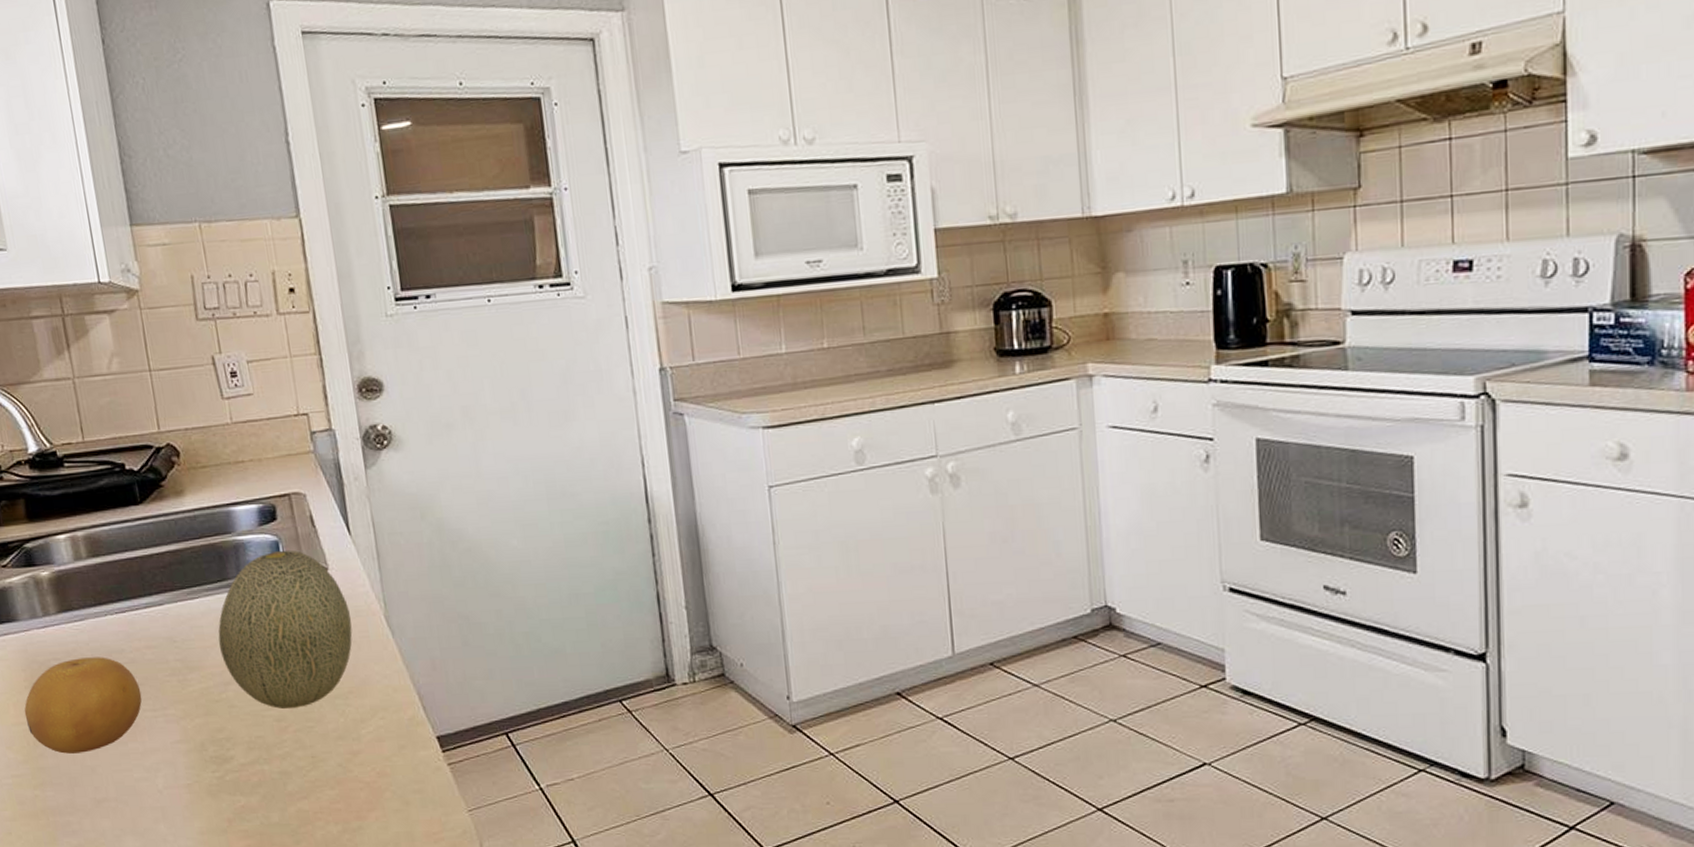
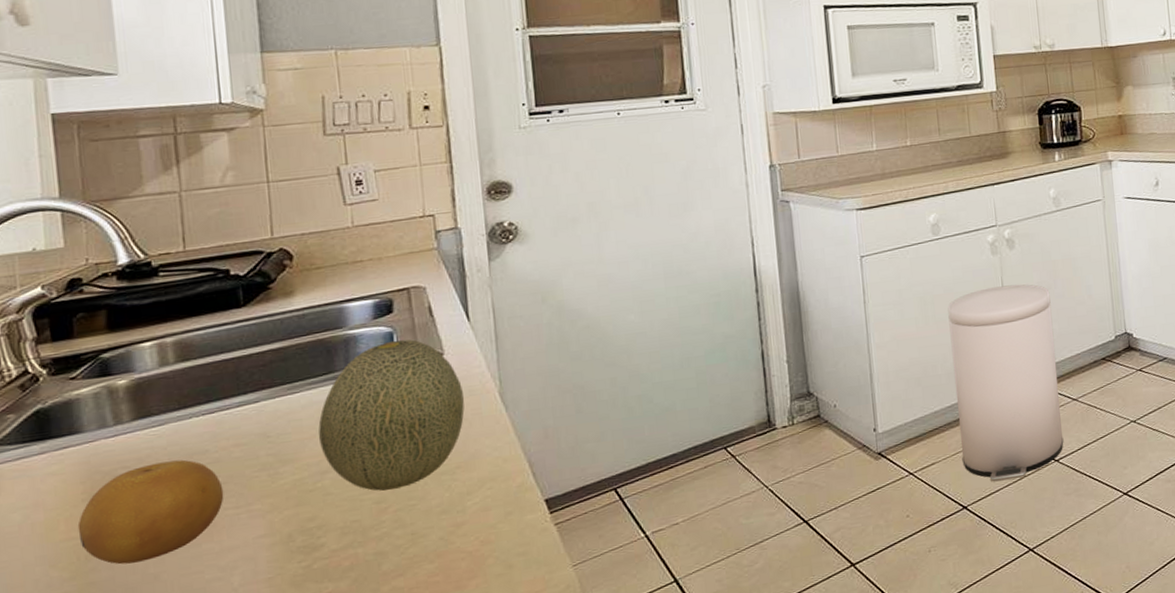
pedal bin: none [875,533,1021,776] -> present [947,284,1064,482]

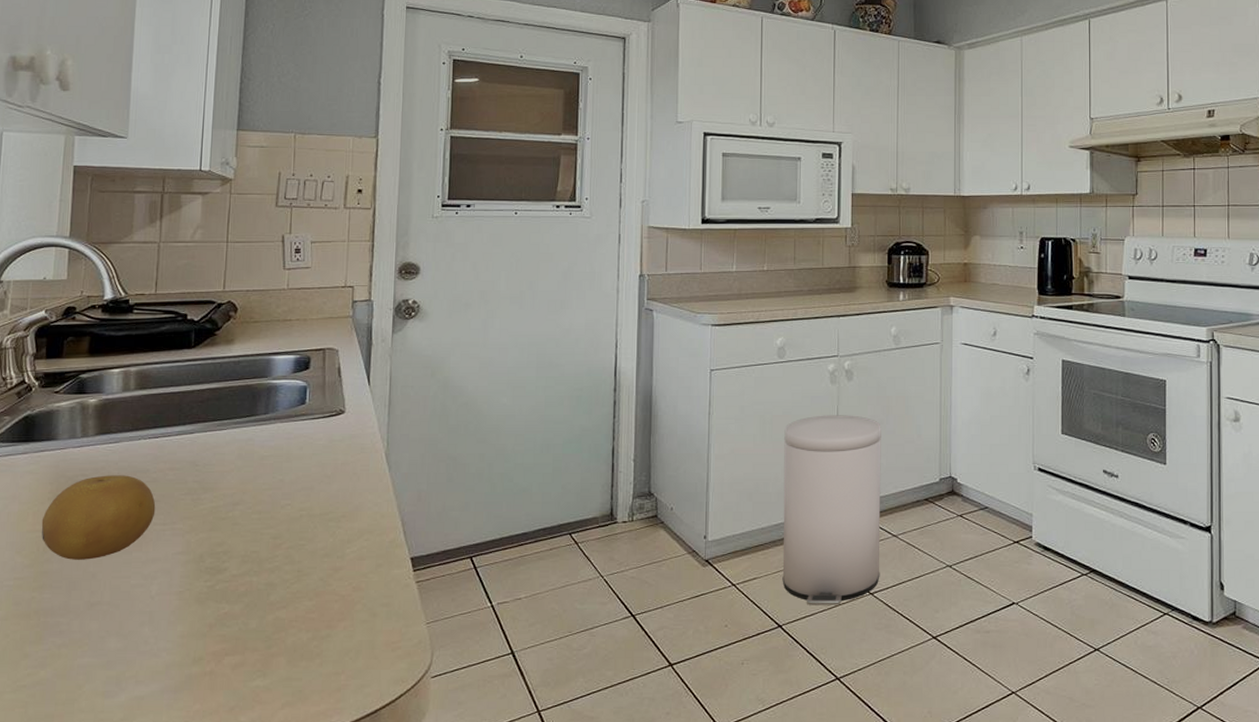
fruit: present [318,339,465,491] -> none [235,394,357,528]

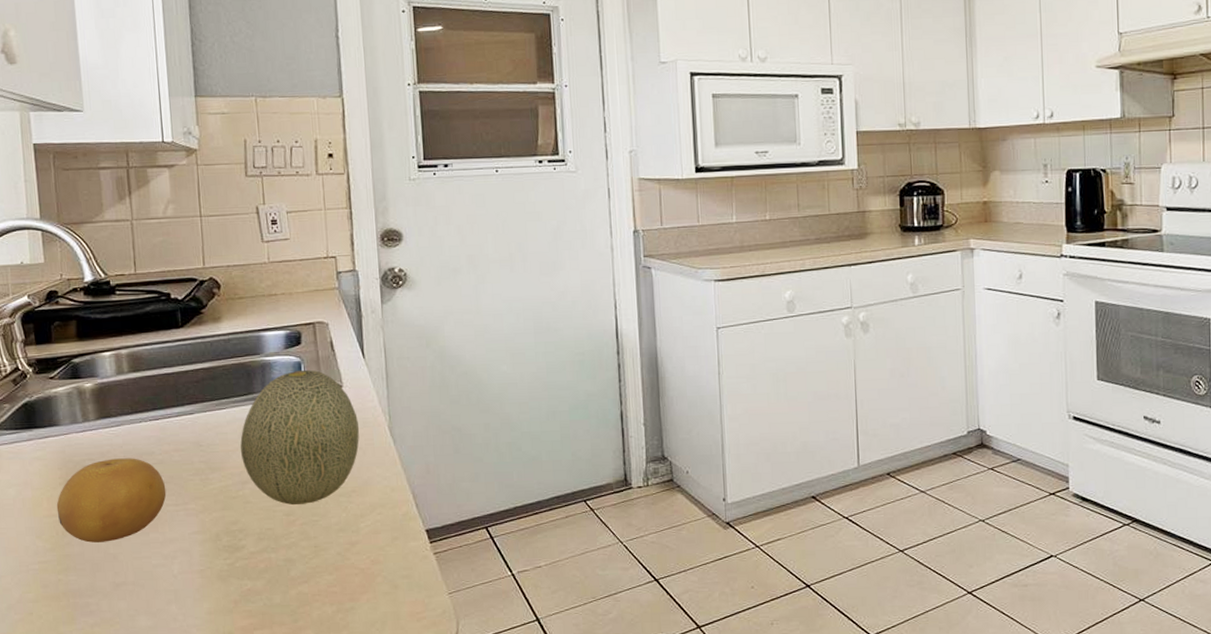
fruit: none [235,394,357,528] -> present [240,369,360,505]
pedal bin: present [782,415,881,605] -> none [799,369,910,565]

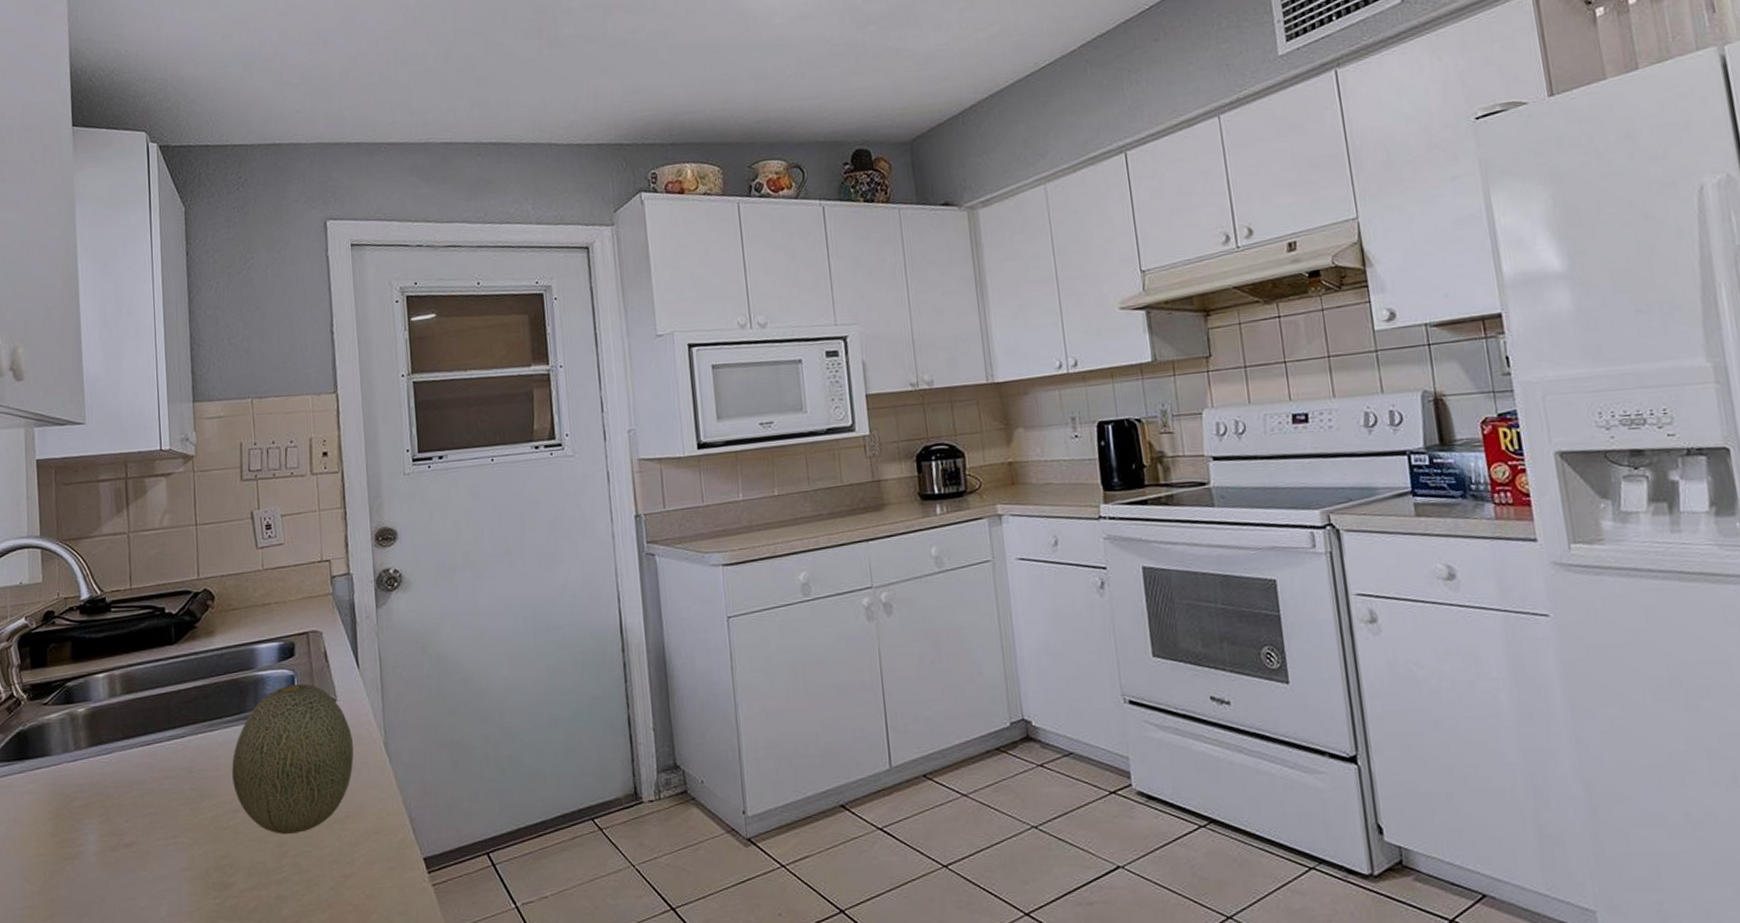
fruit: present [56,458,167,543] -> none [45,788,156,884]

